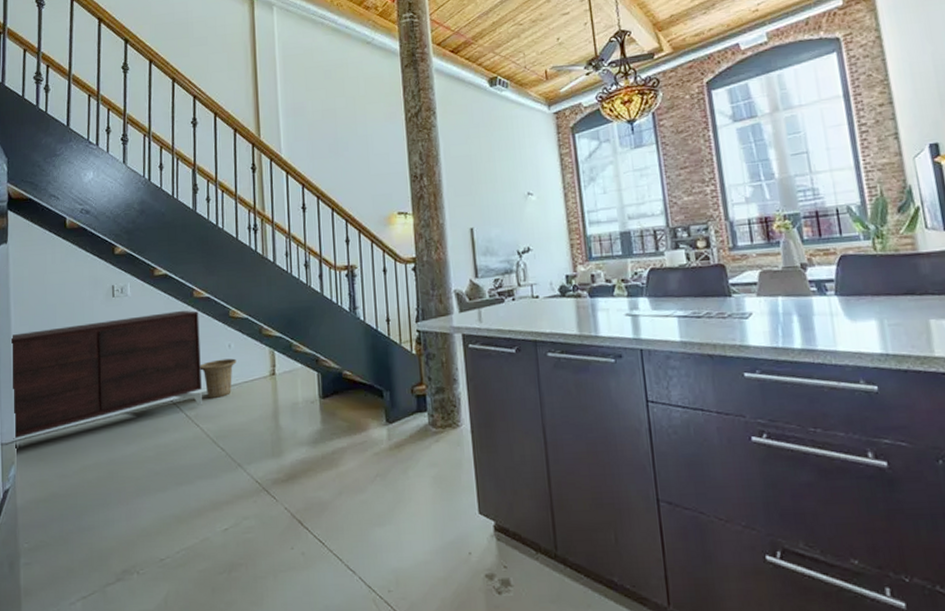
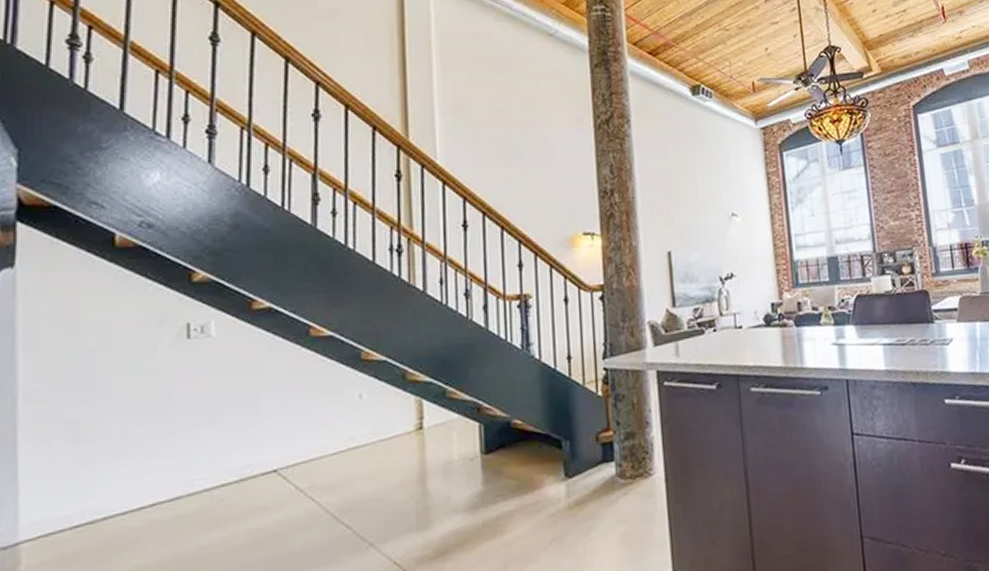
sideboard: present [12,310,202,439] -> none [16,353,320,541]
basket: present [200,358,237,398] -> none [317,411,370,464]

